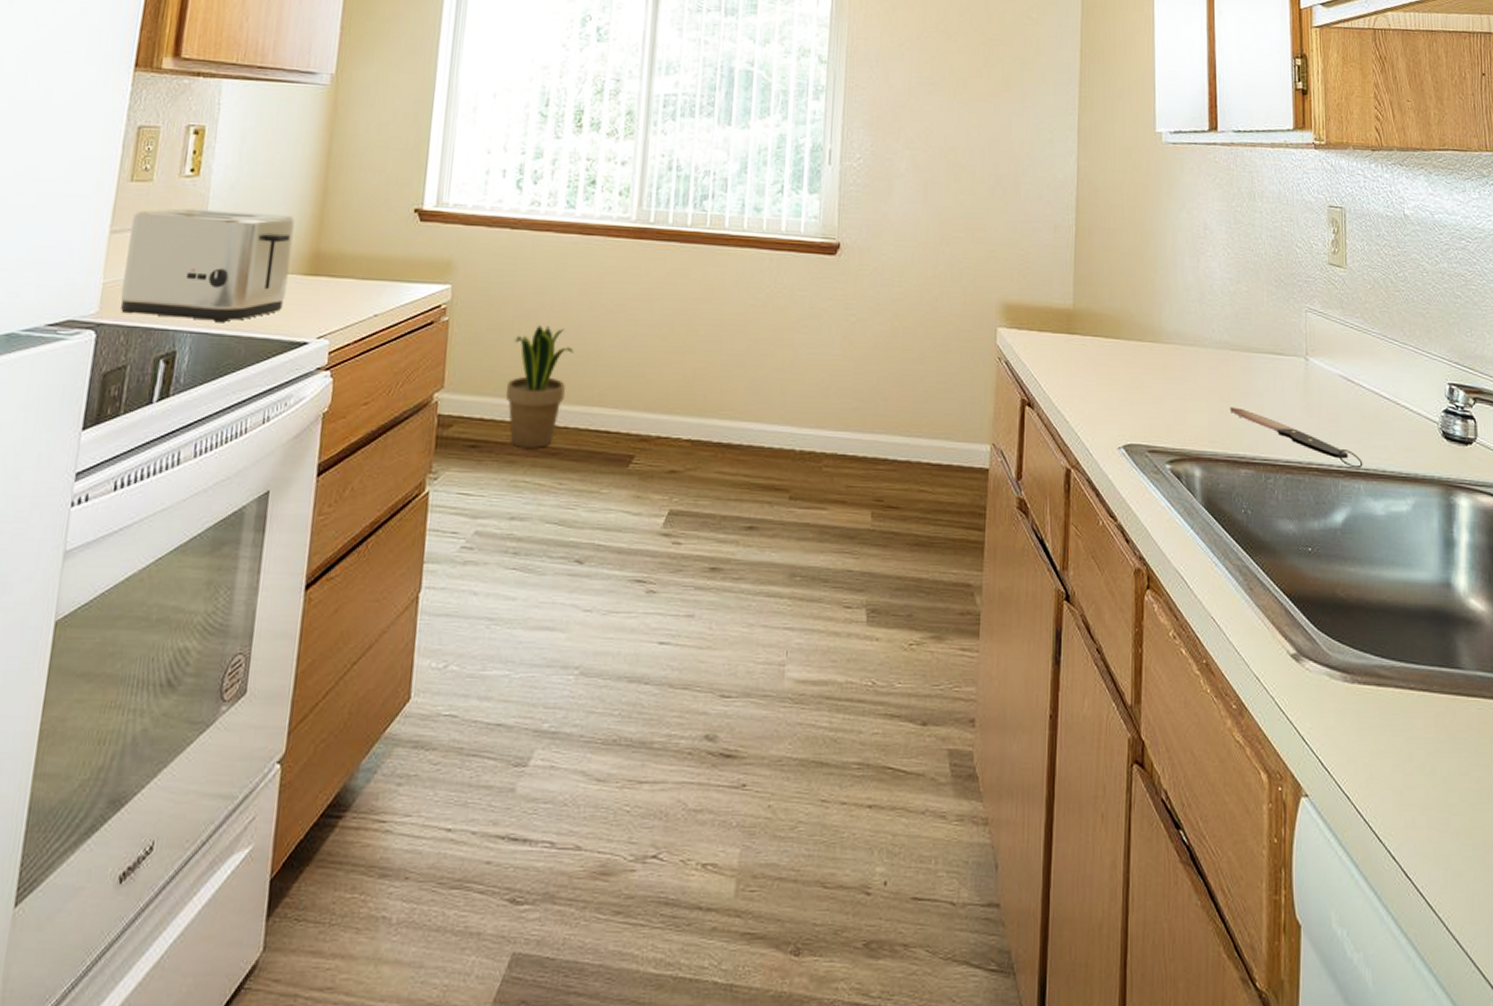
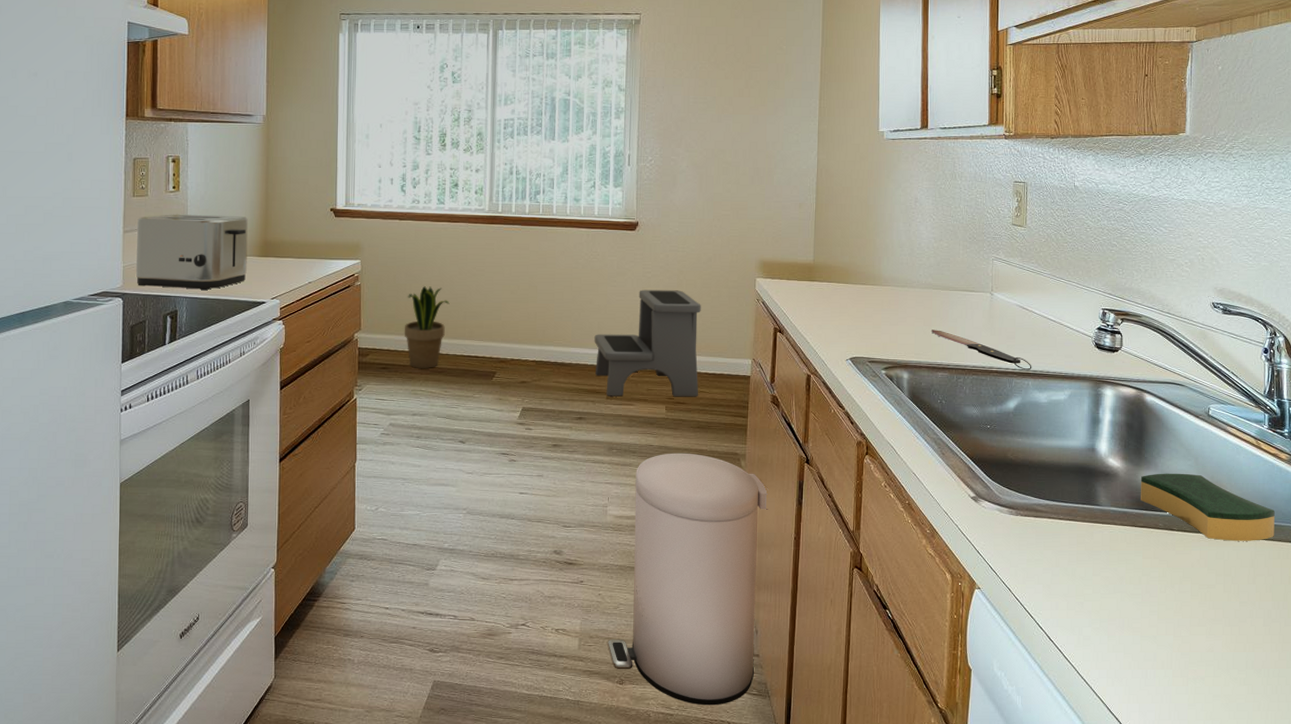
step stool: none [773,339,923,499] -> present [594,290,701,397]
pedal bin: none [778,582,1014,991] -> present [608,453,769,706]

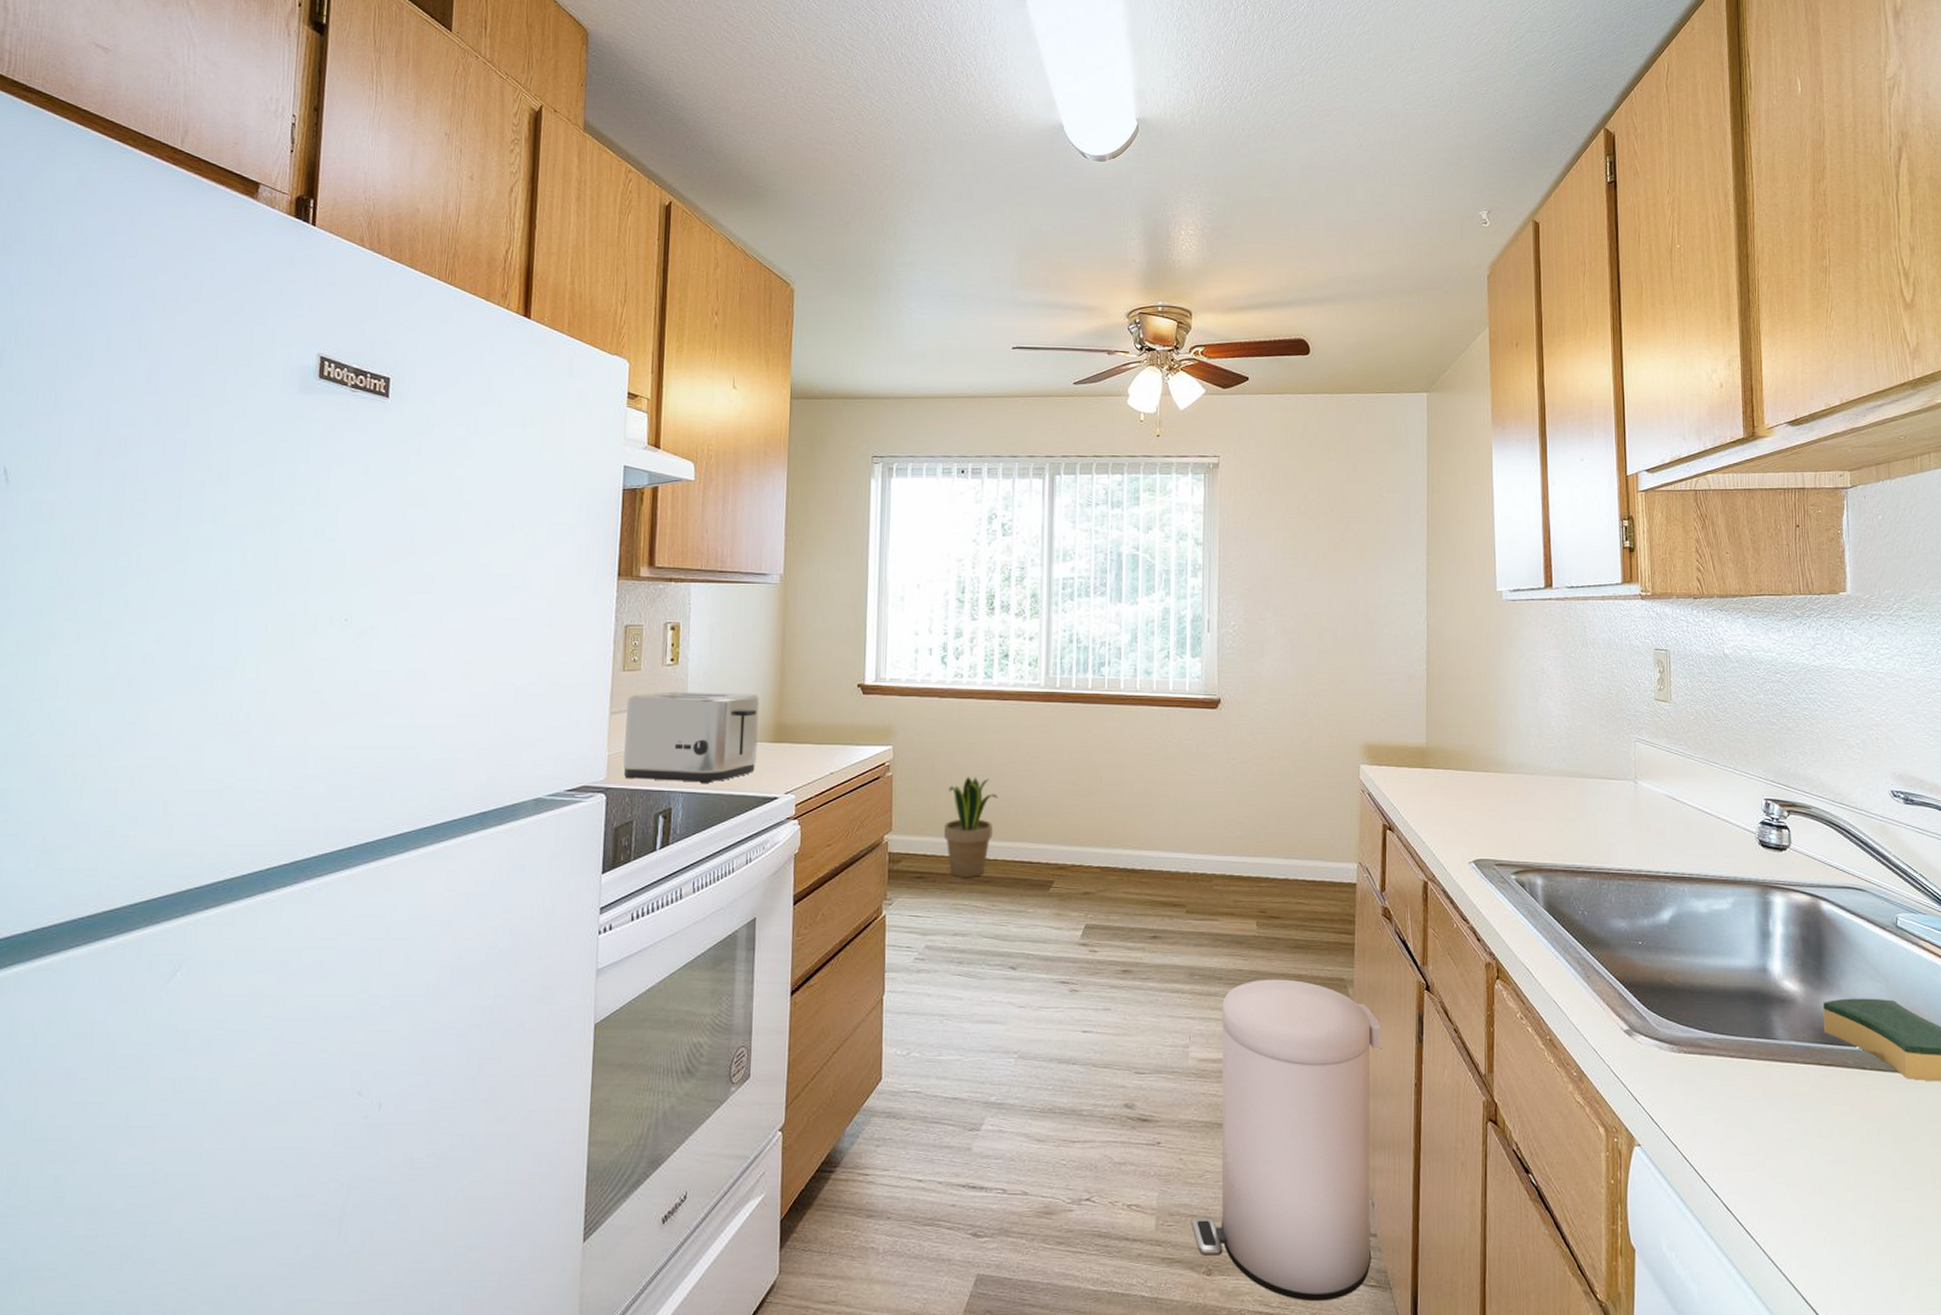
step stool: present [594,290,701,397] -> none [1170,779,1296,910]
kitchen knife: present [932,330,1032,371] -> none [1568,825,1687,874]

